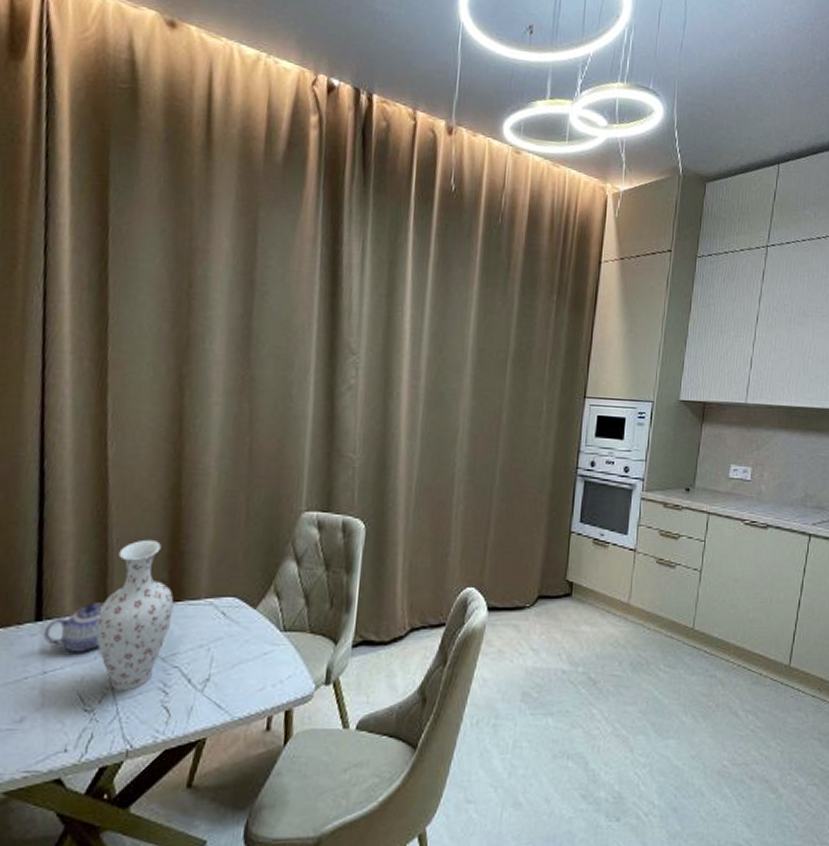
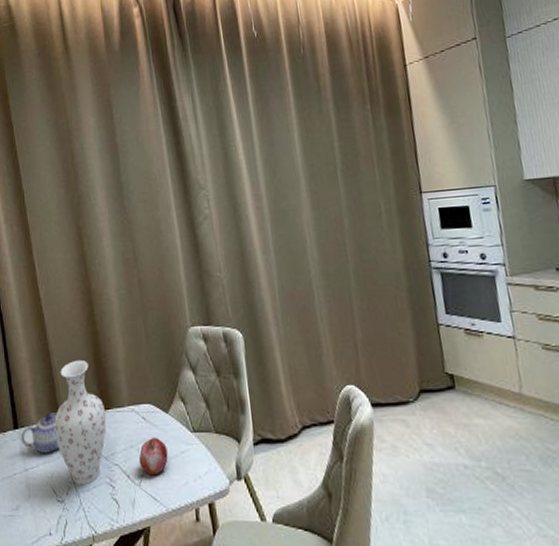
fruit: none [206,637,247,680] -> present [138,438,168,476]

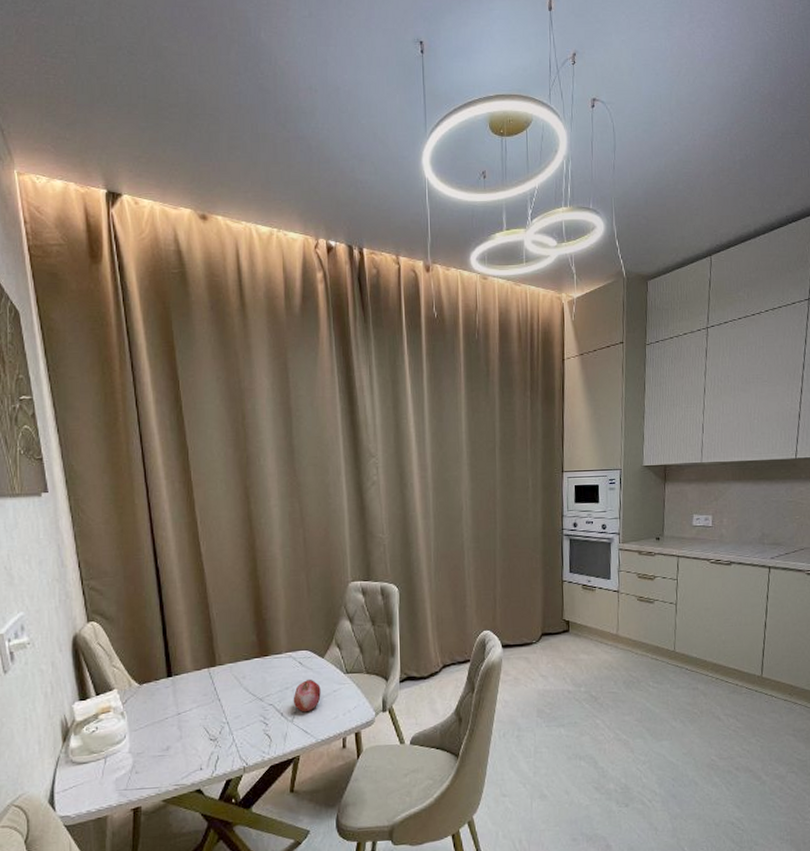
teapot: present [20,413,60,453] -> none [174,661,215,698]
vase: present [54,359,107,485] -> none [210,611,264,725]

